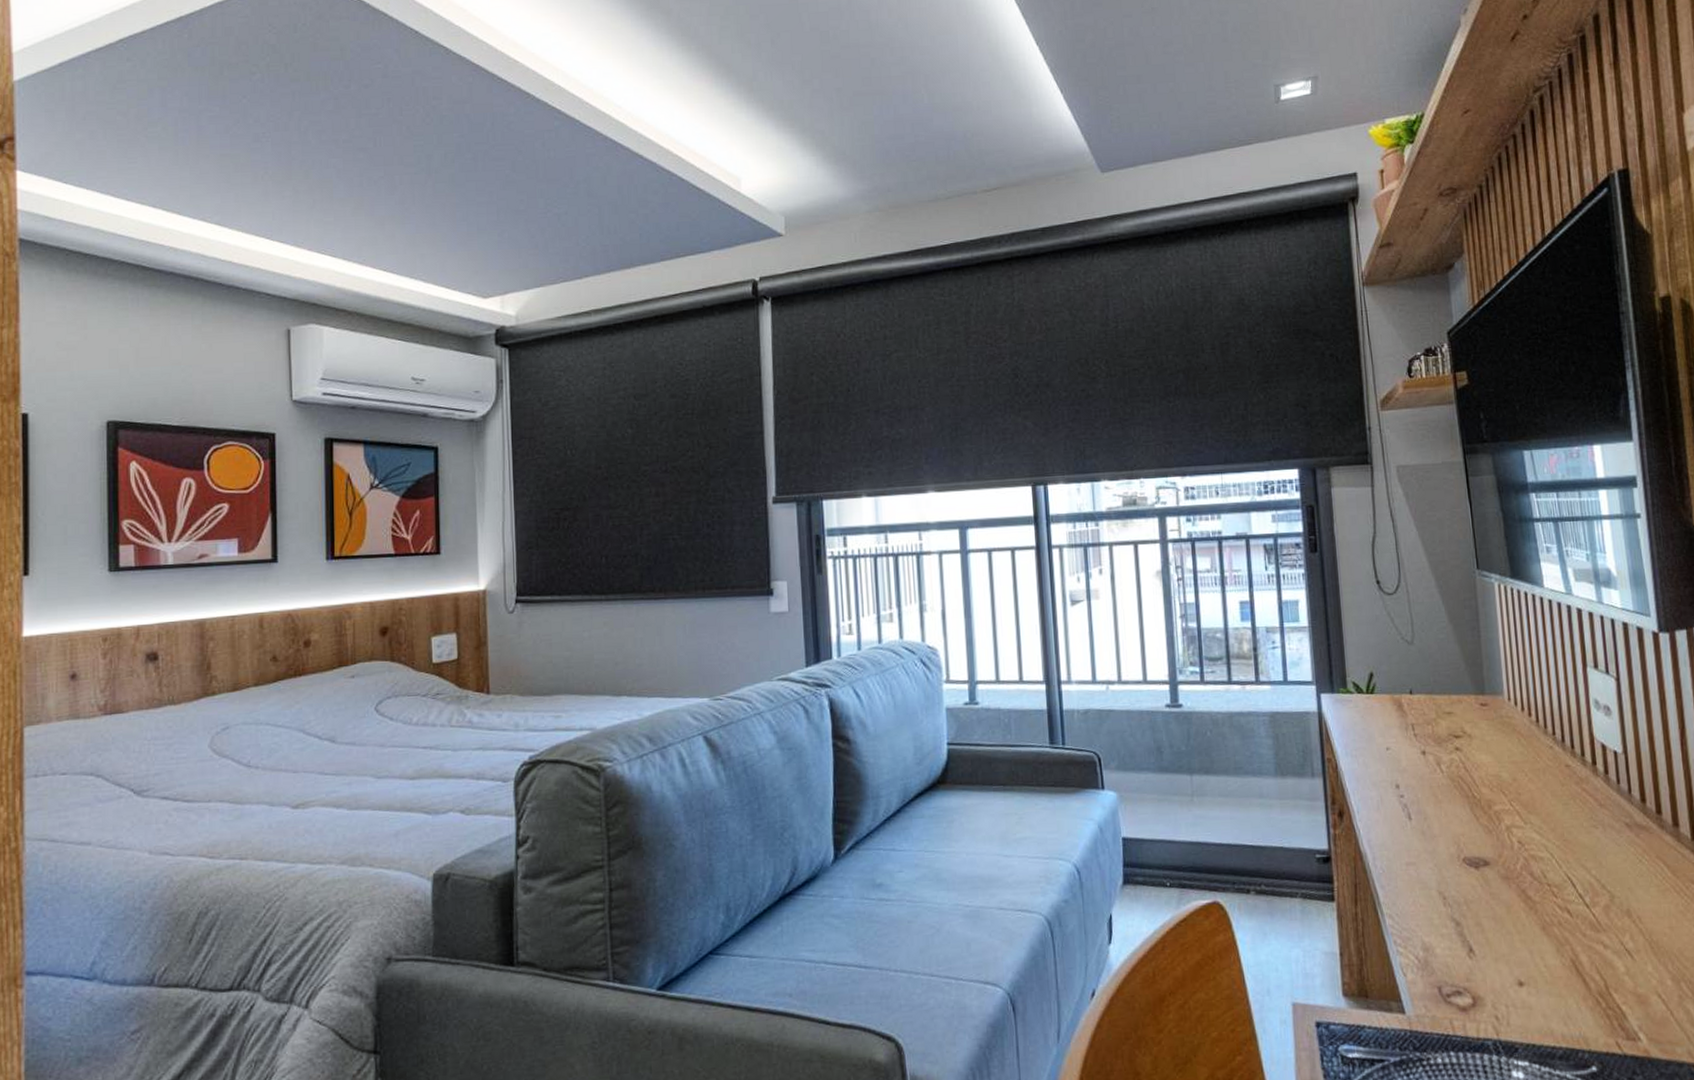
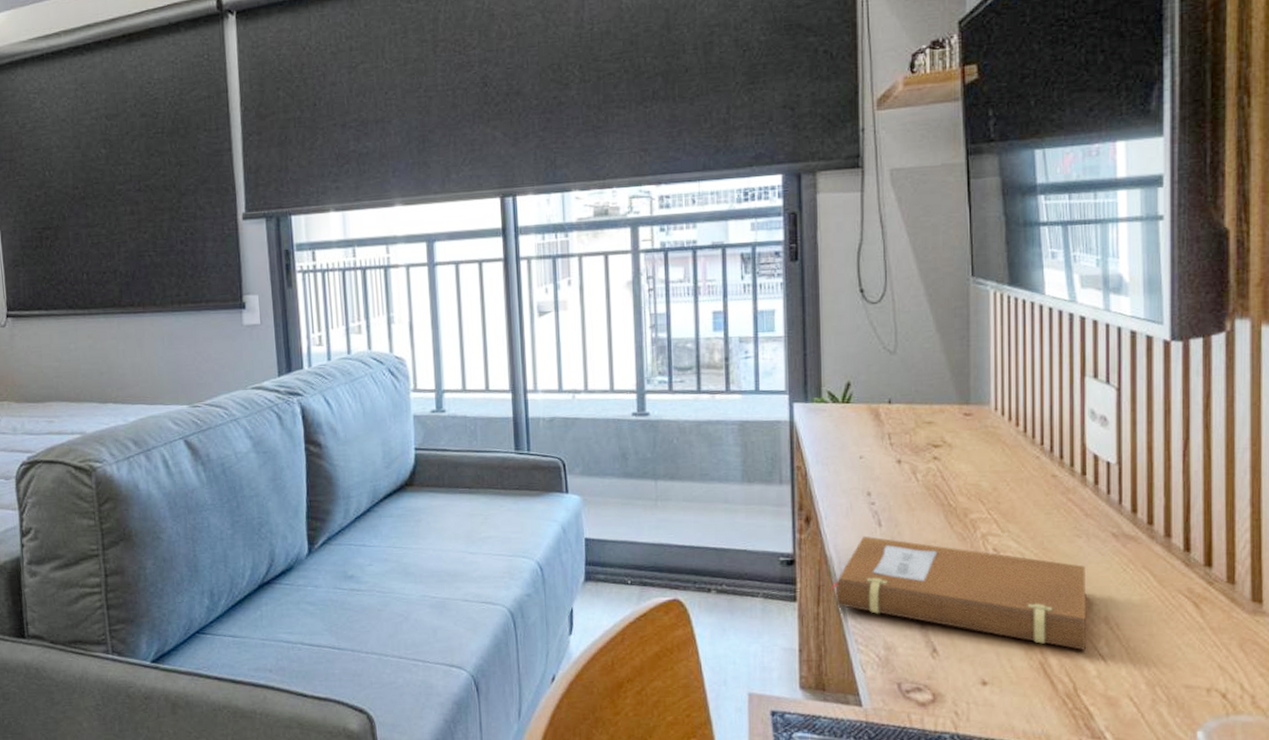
notebook: none [1366,830,1613,946] -> present [830,536,1086,651]

